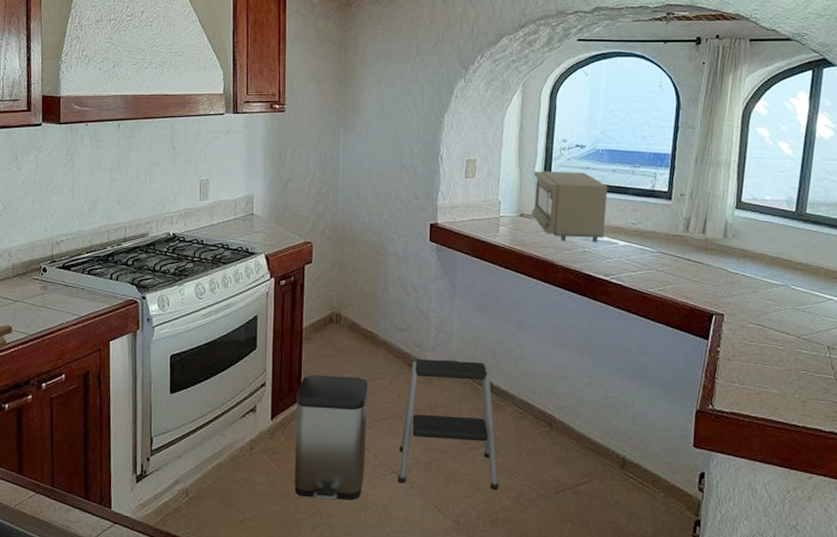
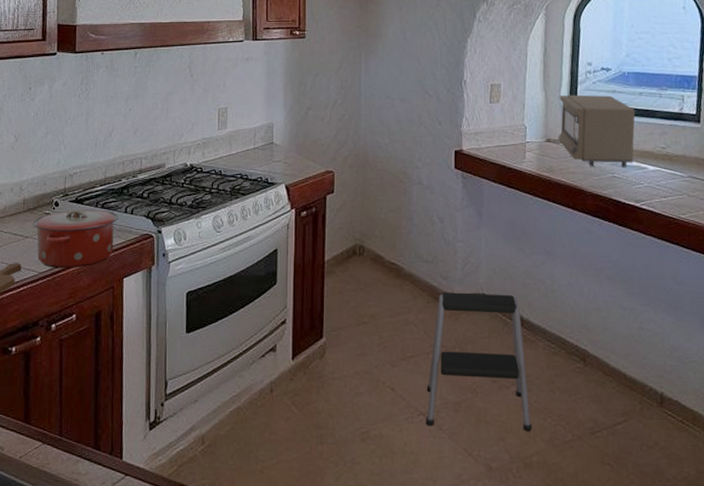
casserole: none [22,275,105,331] -> present [32,209,119,268]
pedal bin: present [294,375,368,500] -> none [317,311,393,446]

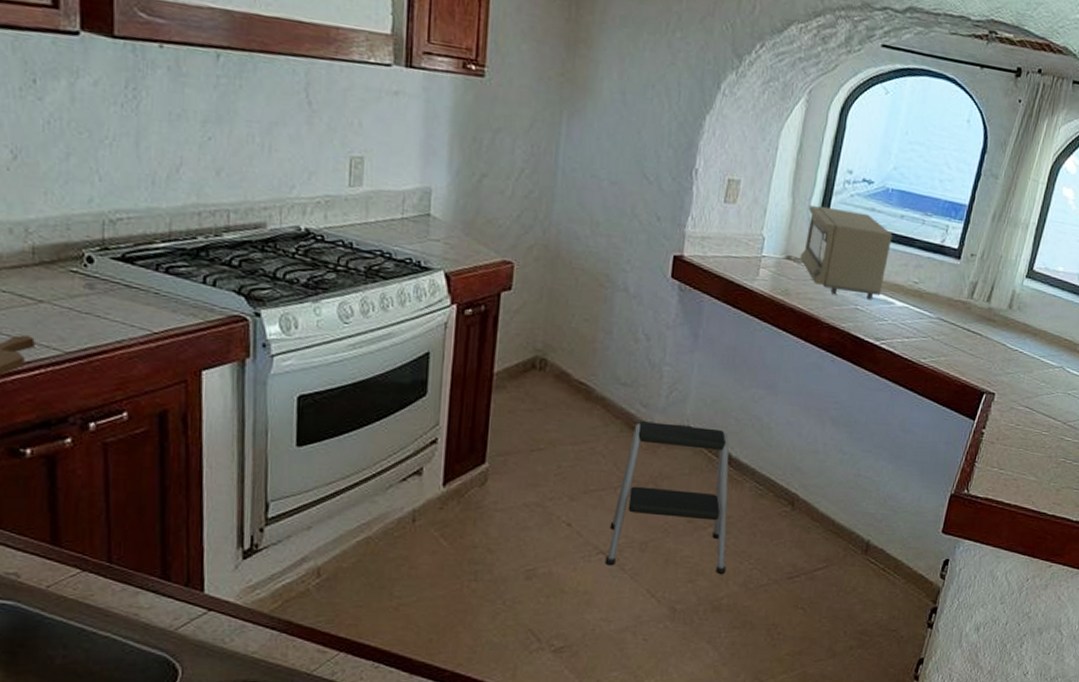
casserole: present [32,209,119,268] -> none [50,270,193,352]

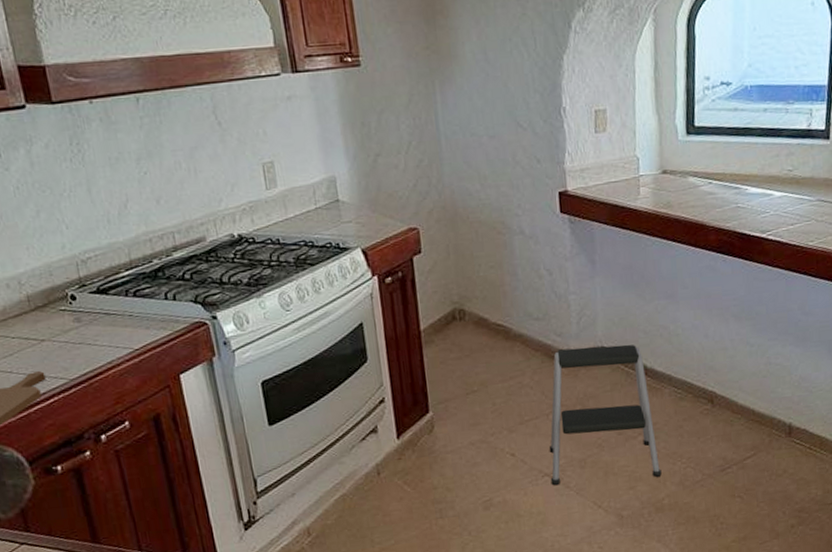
microwave: present [799,205,893,299] -> none [674,114,760,197]

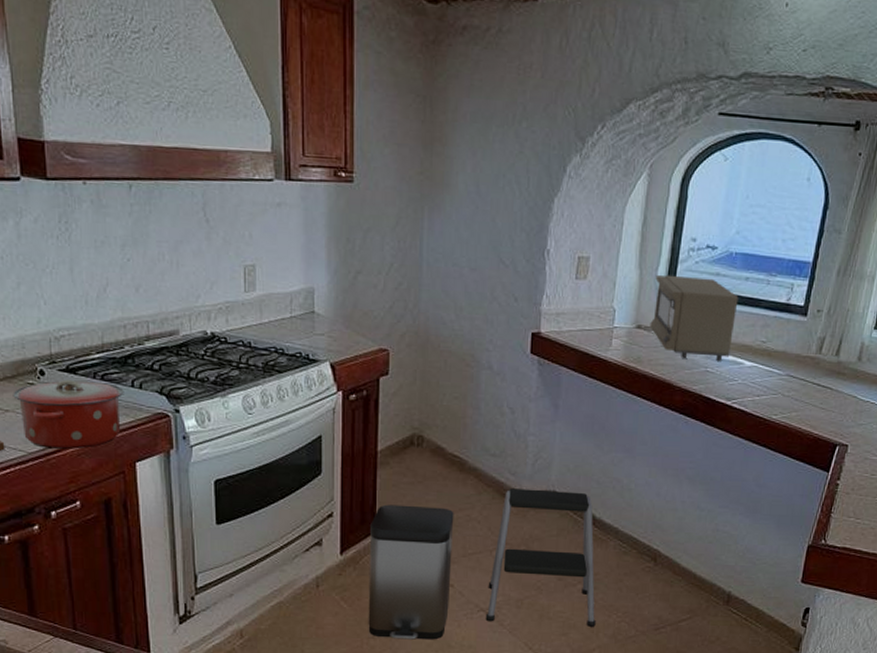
casserole: none [46,299,160,373] -> present [13,380,124,449]
pedal bin: none [423,378,513,516] -> present [368,504,454,640]
microwave: none [674,114,760,197] -> present [649,275,739,361]

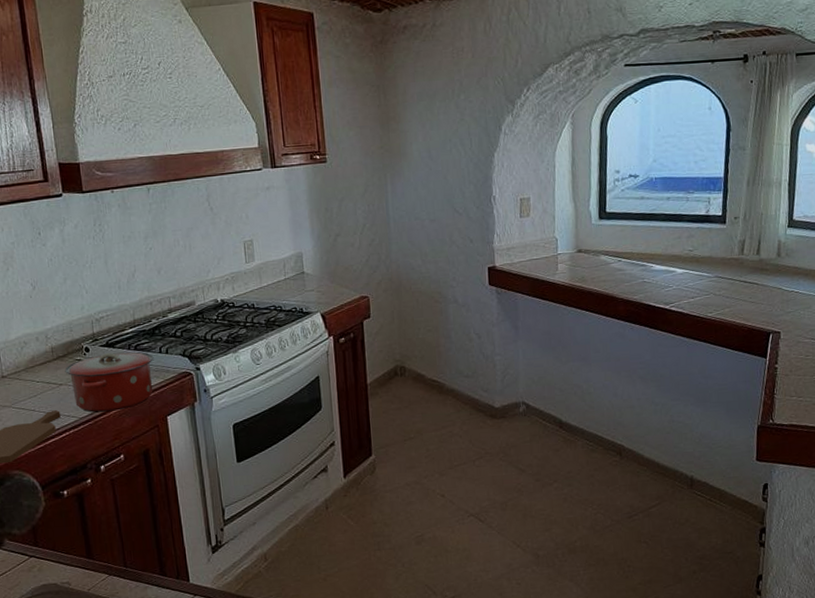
pedal bin: present [368,504,454,640] -> none [367,427,443,549]
step stool: present [485,488,596,628] -> none [474,400,574,525]
microwave: present [649,275,739,361] -> none [588,202,664,273]

